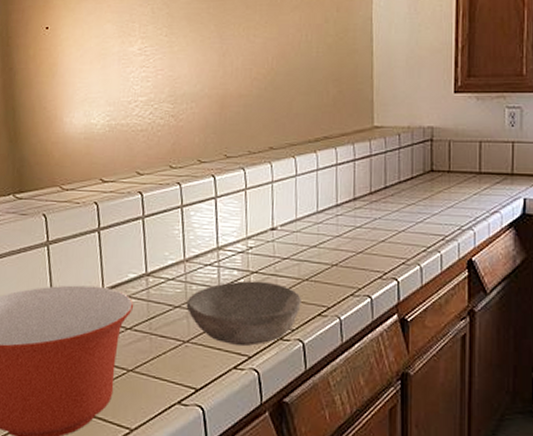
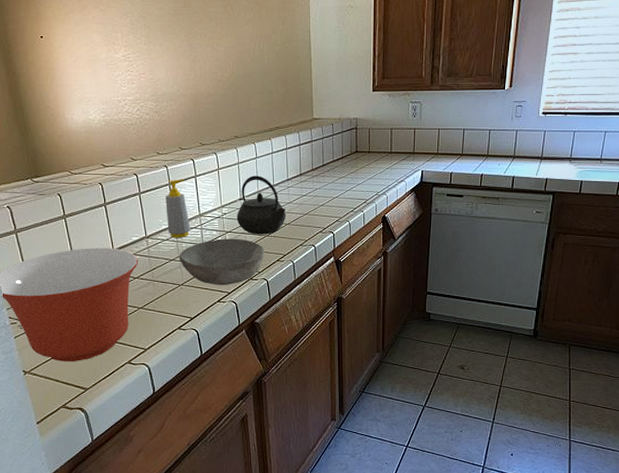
soap bottle: none [174,200,205,277] -> present [166,179,191,237]
kettle: none [265,198,334,279] -> present [236,175,286,235]

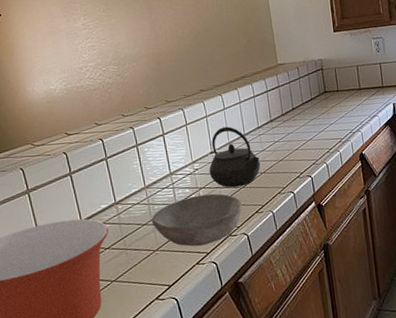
soap bottle: present [166,179,191,237] -> none [133,138,162,200]

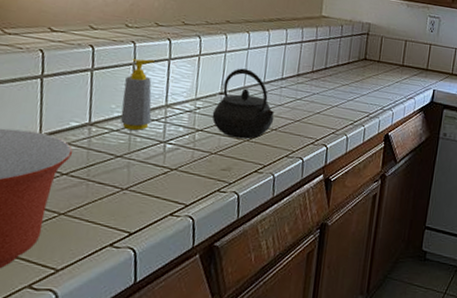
soap bottle: none [133,138,162,200] -> present [120,59,155,130]
bowl: present [151,193,242,247] -> none [128,137,241,196]

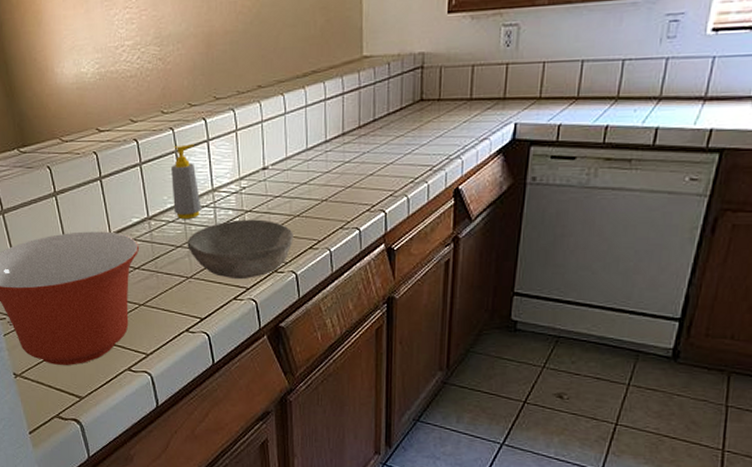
bowl: none [128,137,241,196] -> present [187,219,293,280]
kettle: present [212,68,275,140] -> none [258,137,323,215]

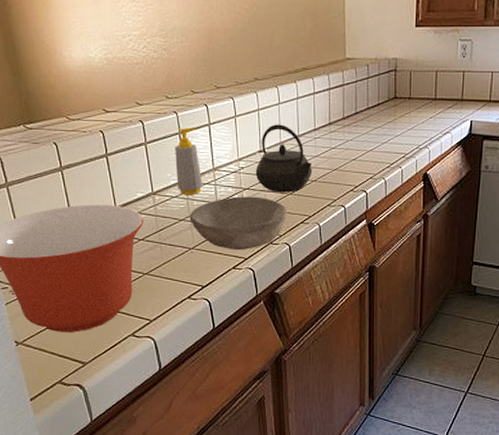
kettle: none [258,137,323,215] -> present [255,124,313,193]

